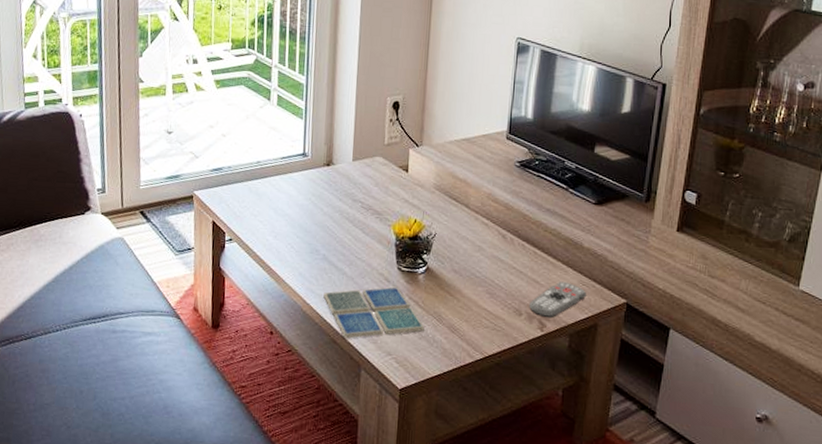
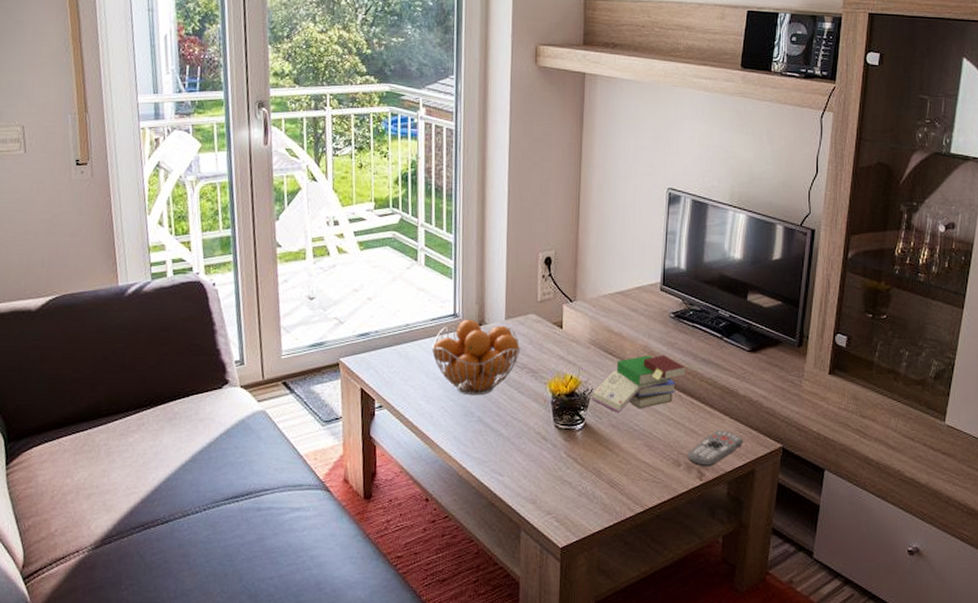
fruit basket: none [280,159,367,234] -> present [431,319,521,396]
drink coaster: present [323,286,425,339] -> none [480,445,584,500]
book: none [434,203,529,259] -> present [591,355,685,413]

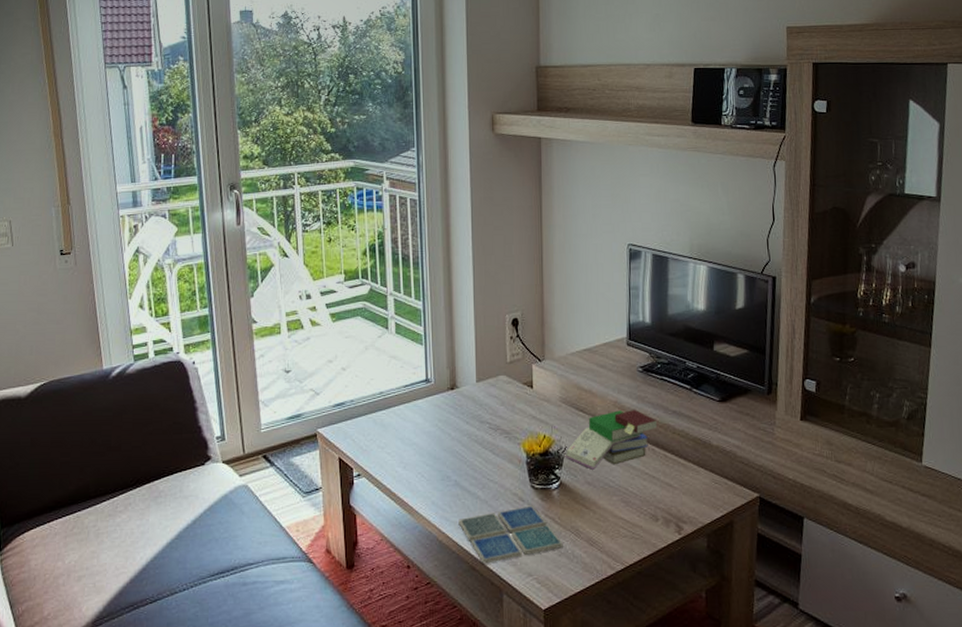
fruit basket: present [431,319,521,396] -> none [406,383,493,460]
drink coaster: none [480,445,584,500] -> present [458,505,563,564]
remote control: present [688,430,743,467] -> none [665,482,719,521]

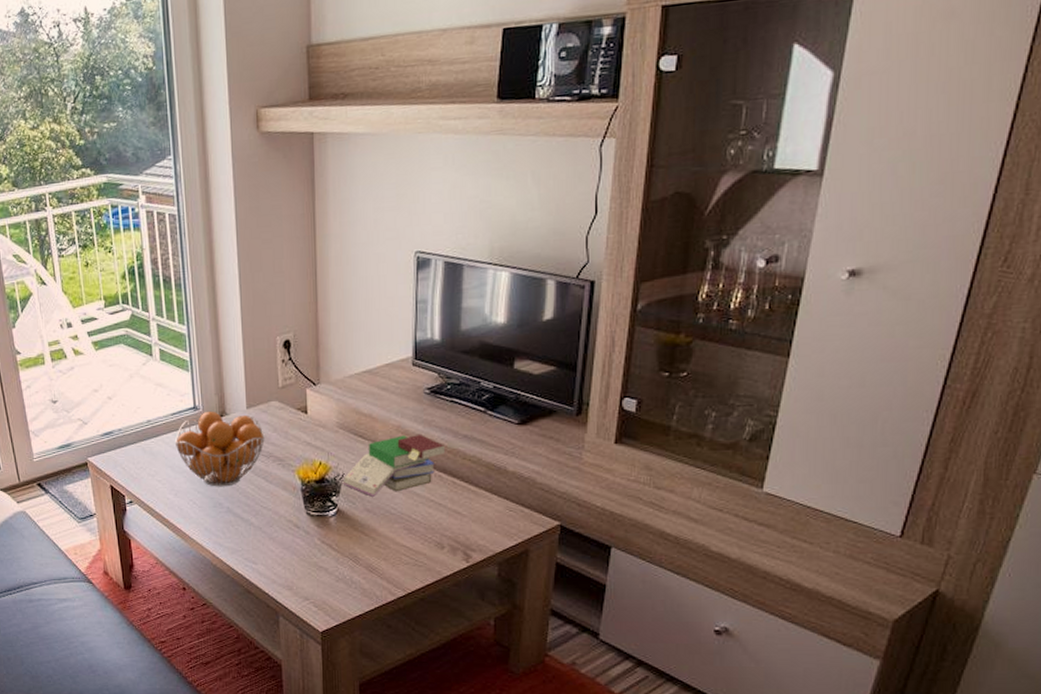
fruit basket: none [406,383,493,460] -> present [174,411,265,487]
drink coaster: present [458,505,563,564] -> none [232,532,341,587]

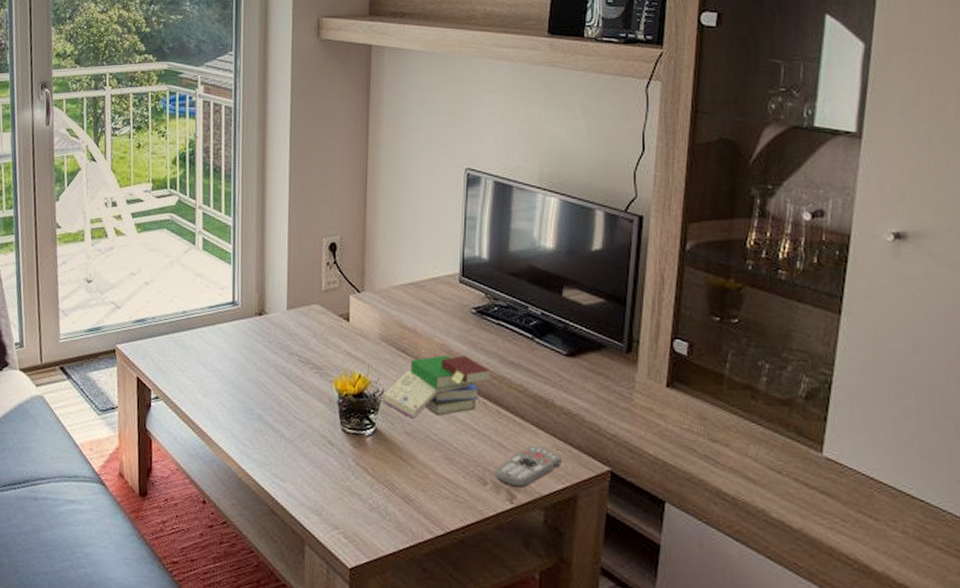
fruit basket: present [174,411,265,487] -> none [209,307,304,392]
remote control: none [452,509,514,549] -> present [495,445,562,489]

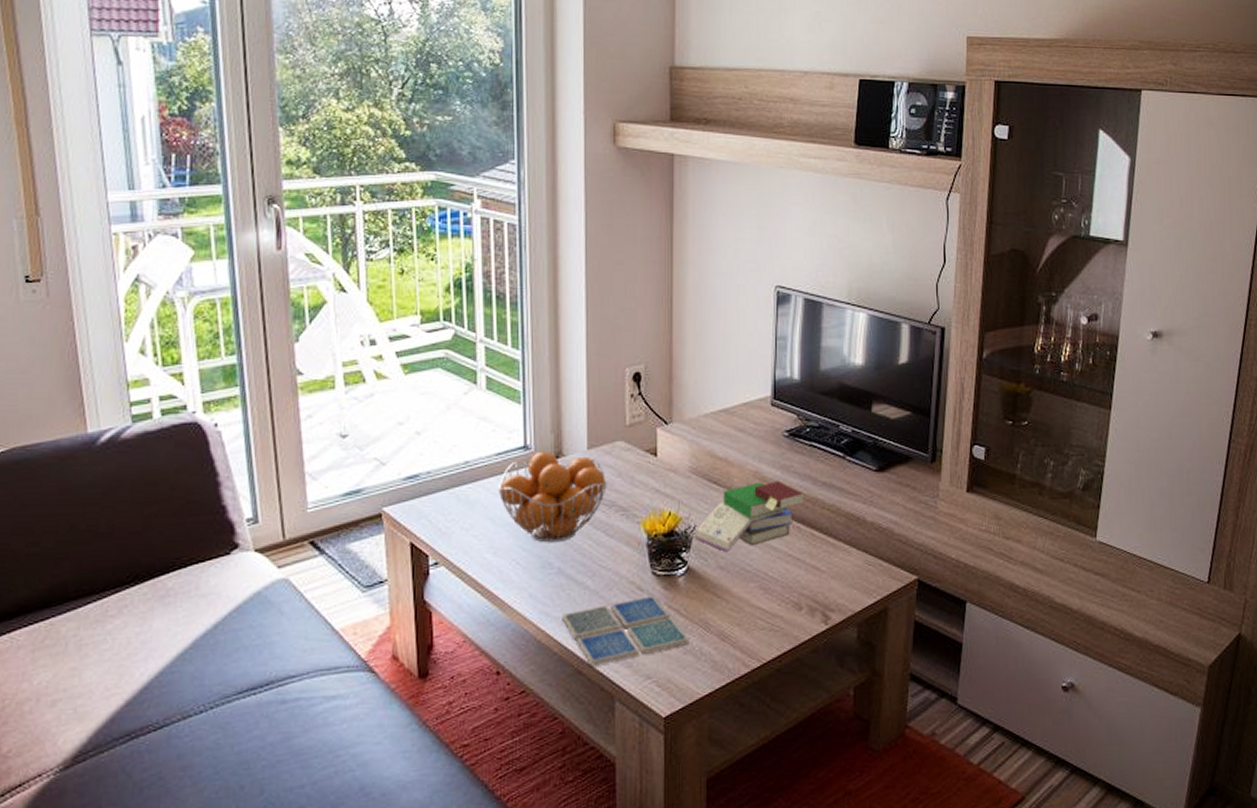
fruit basket: none [209,307,304,392] -> present [497,451,607,543]
drink coaster: none [260,450,375,510] -> present [562,595,689,666]
remote control: present [495,445,562,489] -> none [810,564,873,609]

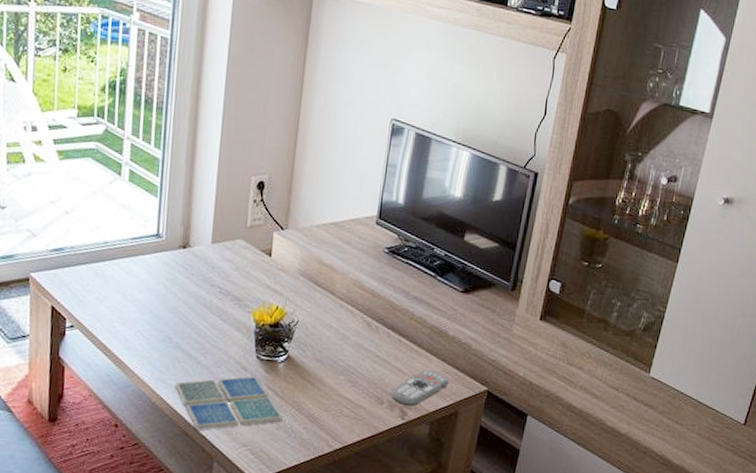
fruit basket: present [497,451,607,543] -> none [130,240,226,321]
book: present [694,481,803,552] -> none [296,289,396,347]
remote control: none [810,564,873,609] -> present [391,369,449,407]

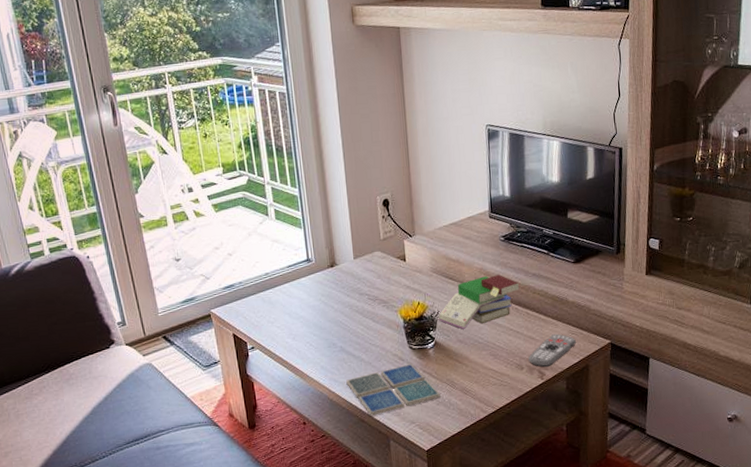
book: none [296,289,396,347] -> present [438,275,519,329]

